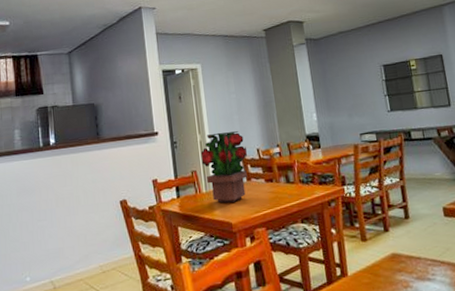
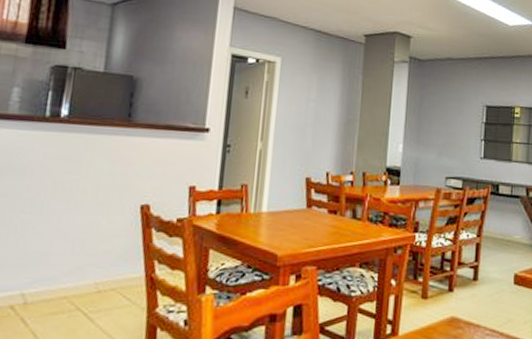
potted plant: present [200,131,247,203] -> none [256,144,315,231]

